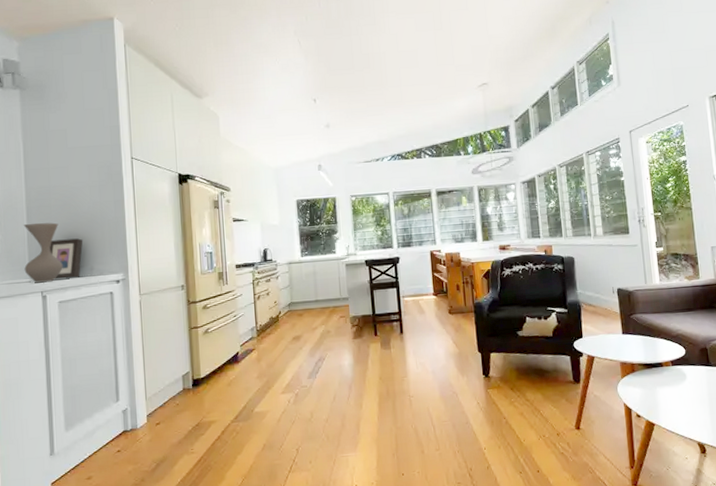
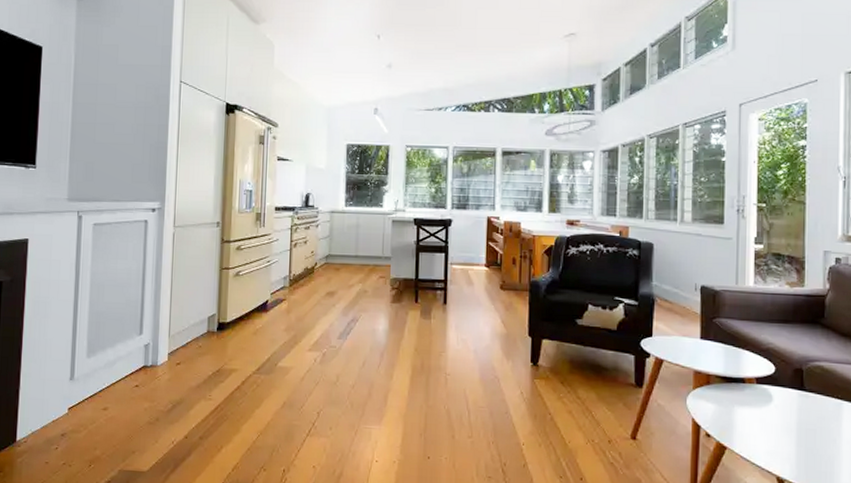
decorative vase: present [23,222,63,283] -> none [63,139,101,203]
picture frame: present [50,238,83,279] -> none [90,159,124,201]

